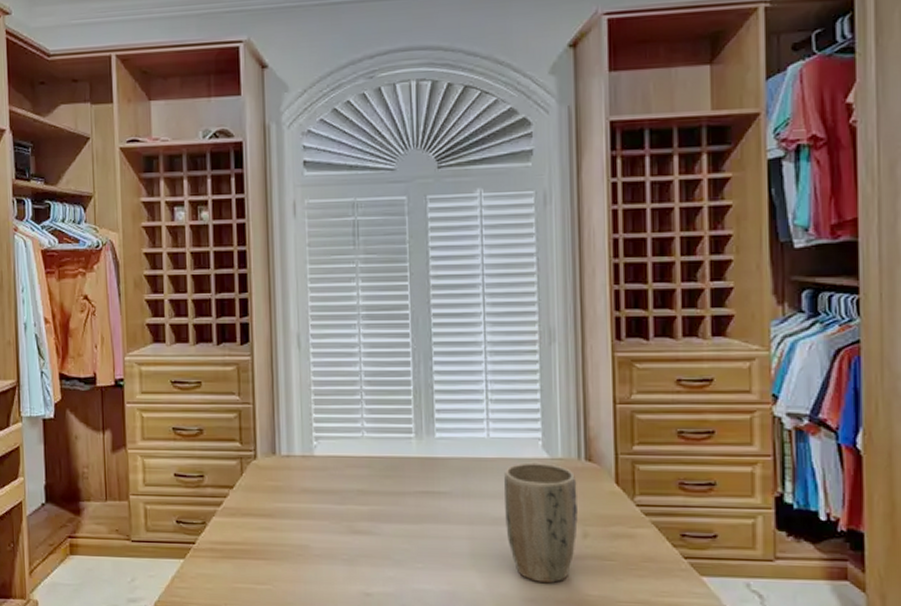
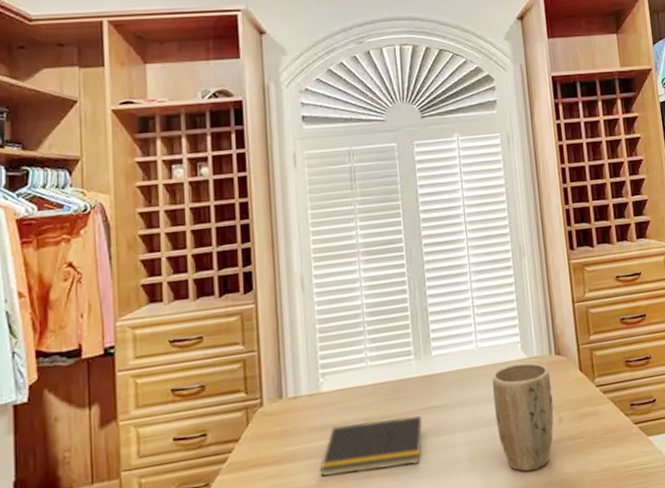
notepad: none [310,492,421,547] -> present [320,416,423,477]

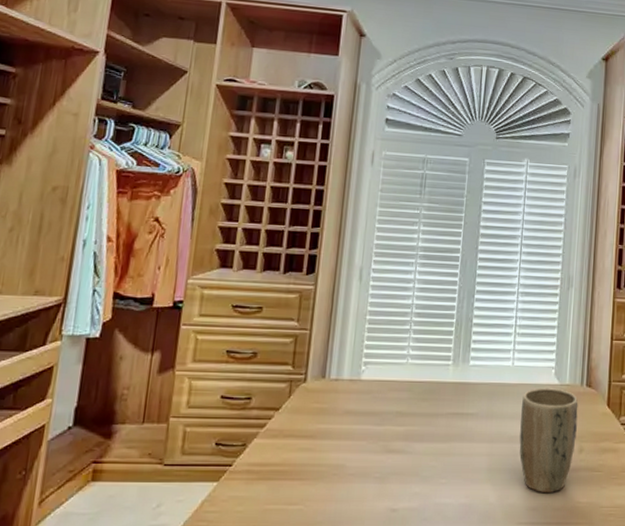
notepad: present [320,416,423,477] -> none [348,414,451,464]

